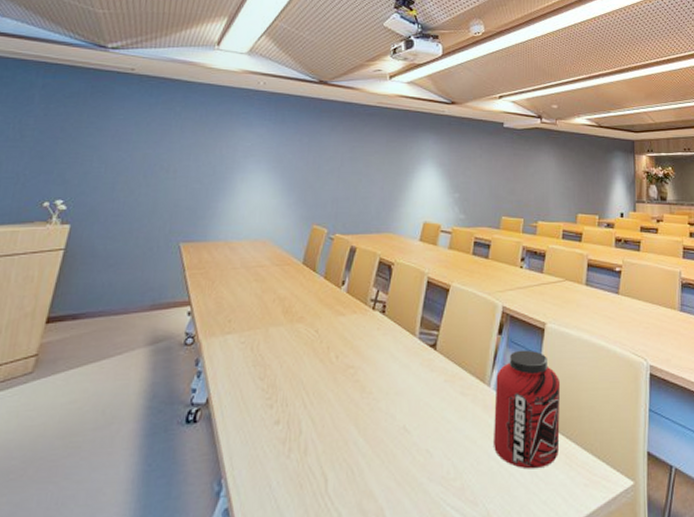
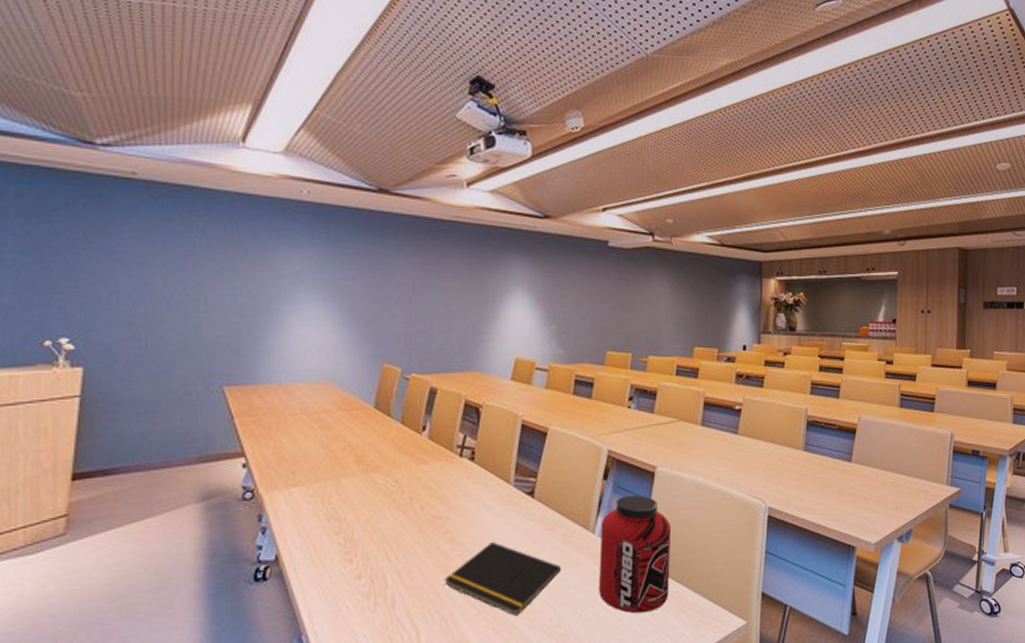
notepad: none [353,392,459,467] -> present [445,542,561,616]

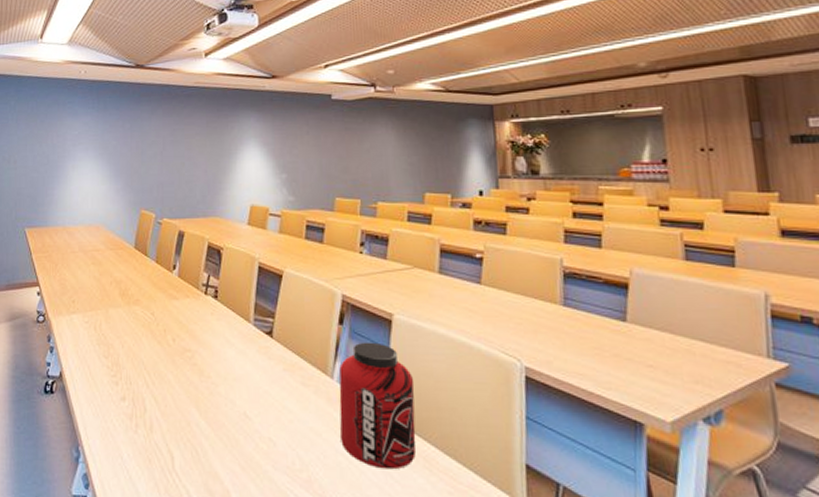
notepad: present [445,542,561,616] -> none [194,378,301,454]

